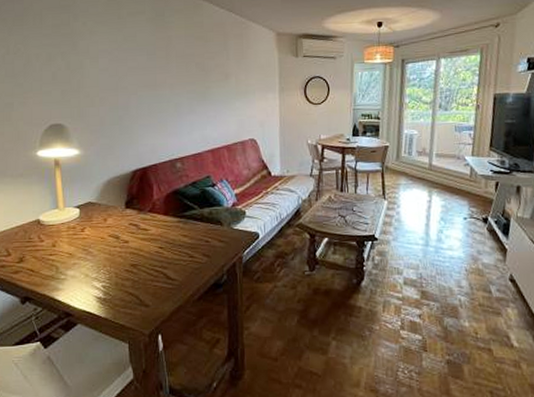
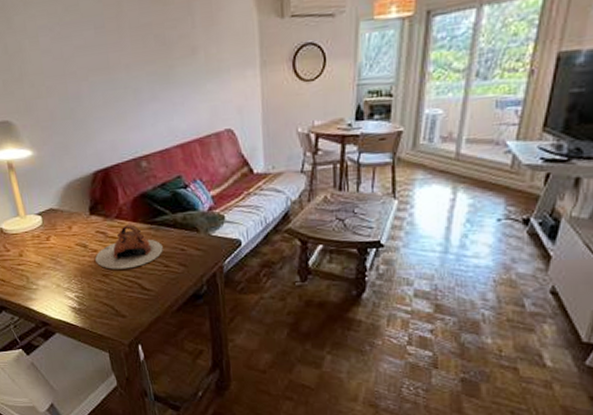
teapot: none [126,217,189,260] -> present [95,224,163,269]

